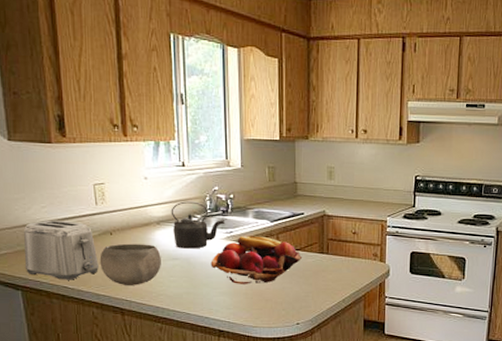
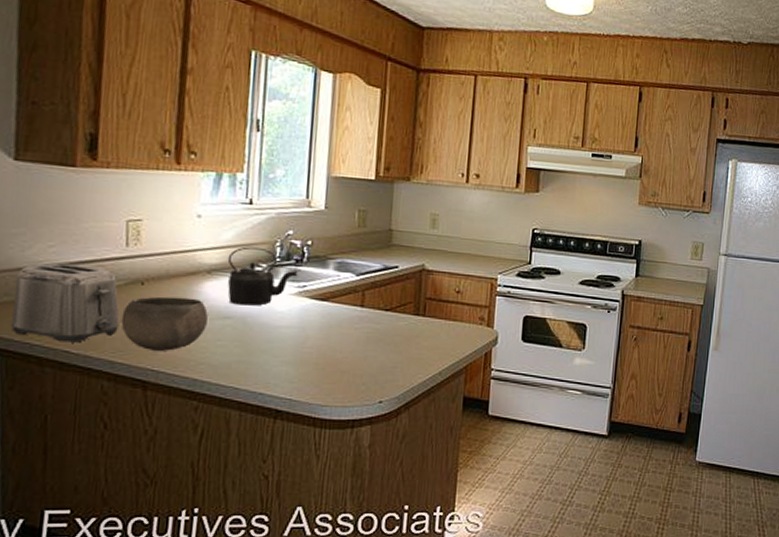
fruit basket: present [210,236,303,284] -> none [273,292,393,352]

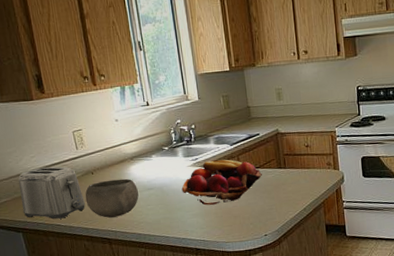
kettle: present [227,246,299,306] -> none [141,135,191,179]
fruit basket: none [273,292,393,352] -> present [181,159,263,205]

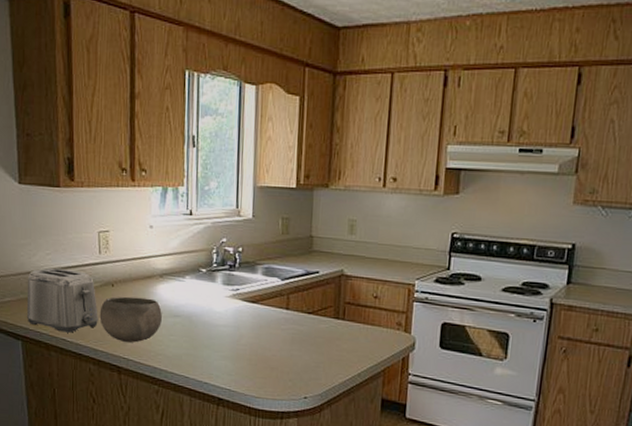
fruit basket: present [181,159,263,205] -> none [213,295,315,349]

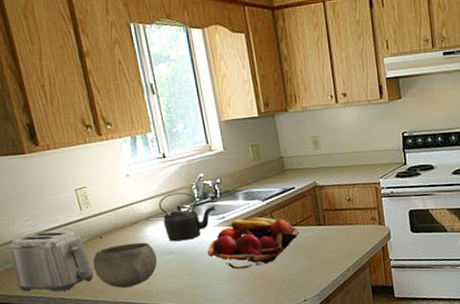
kettle: none [175,253,232,306] -> present [158,192,216,242]
fruit basket: none [213,295,315,349] -> present [207,217,300,270]

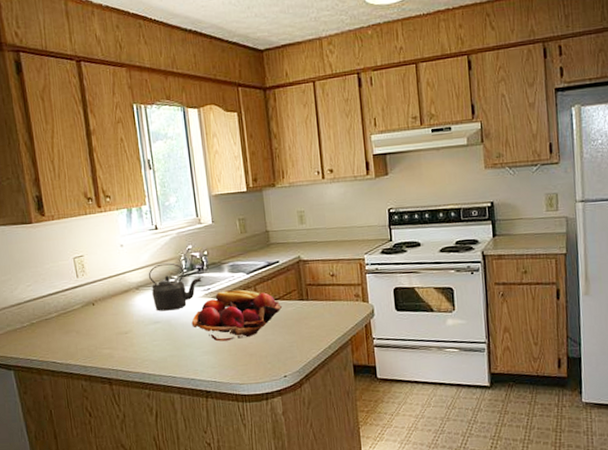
toaster: present [10,230,94,292] -> none [11,296,84,356]
bowl: present [93,242,157,288] -> none [84,310,144,355]

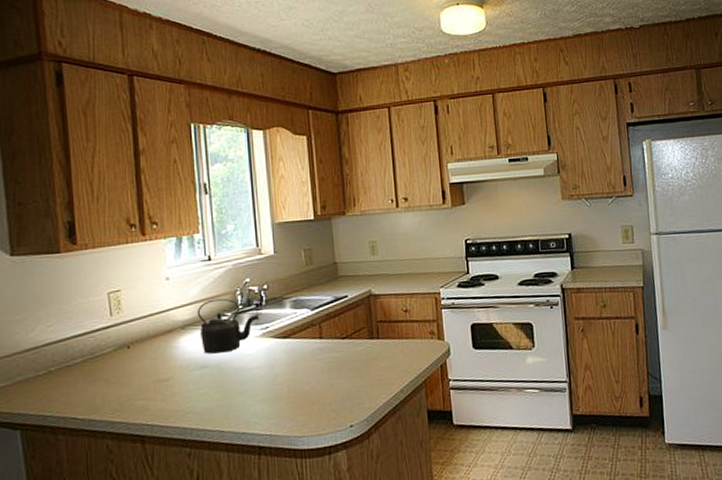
fruit basket: present [191,289,283,342] -> none [245,327,351,388]

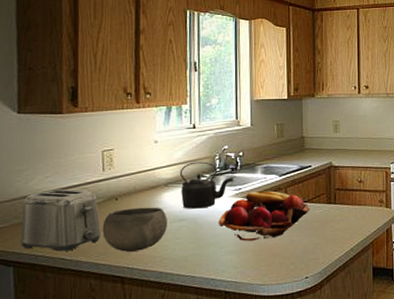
toaster: none [24,338,114,410] -> present [20,189,101,252]
bowl: none [115,353,188,407] -> present [102,207,167,252]
fruit basket: none [245,327,351,388] -> present [218,191,311,241]

